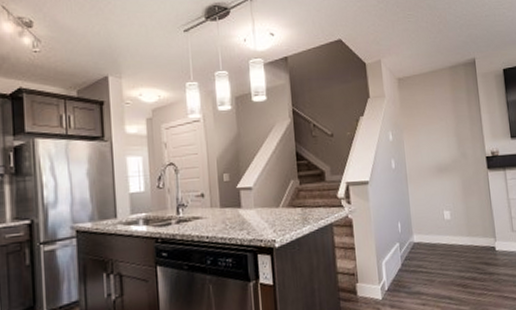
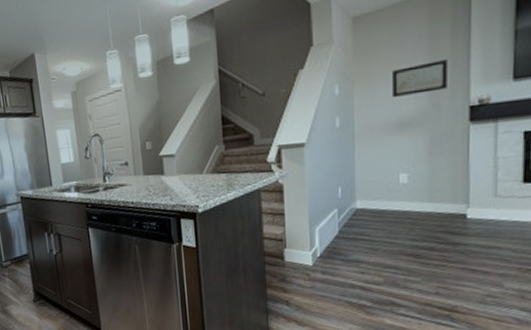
wall art: none [430,119,469,145] -> present [393,60,447,97]

